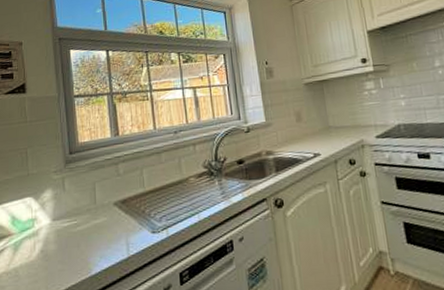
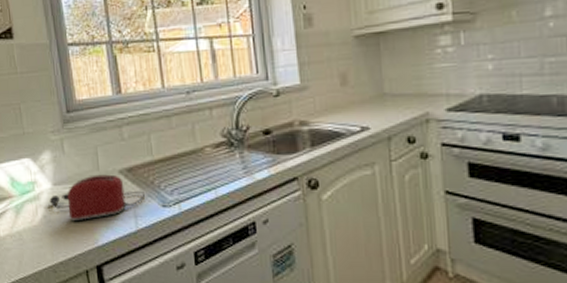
toaster: none [47,207,137,253] -> present [49,174,146,220]

